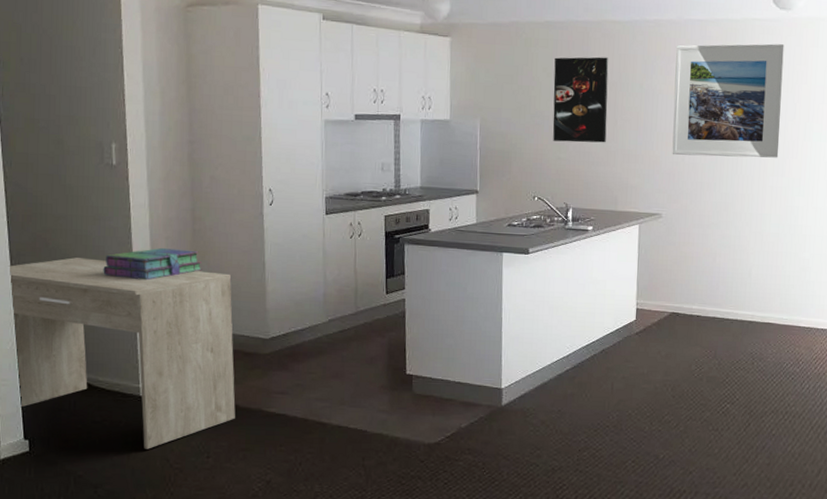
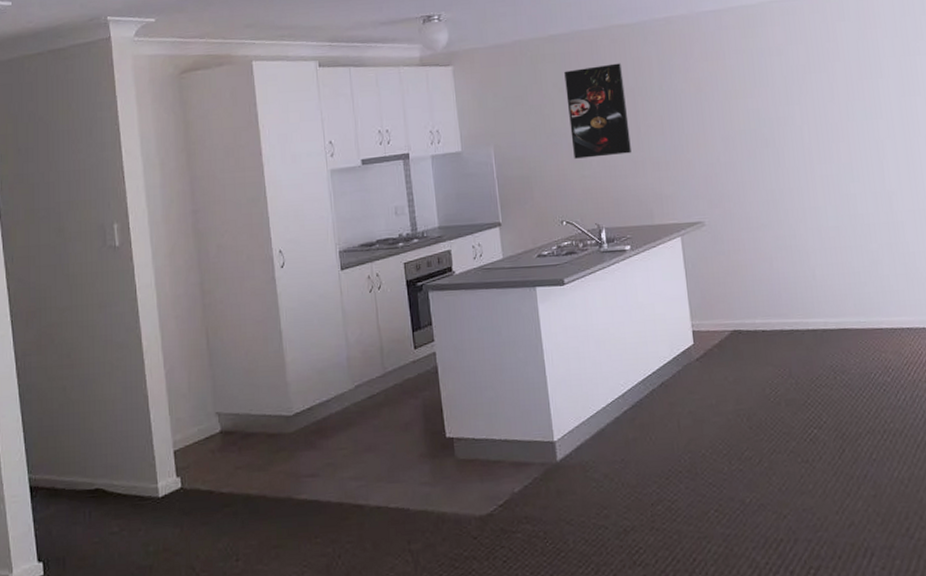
desk: present [7,257,236,449] -> none [13,348,263,559]
stack of books: present [103,248,202,280] -> none [112,327,216,367]
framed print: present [672,43,784,158] -> none [692,23,823,157]

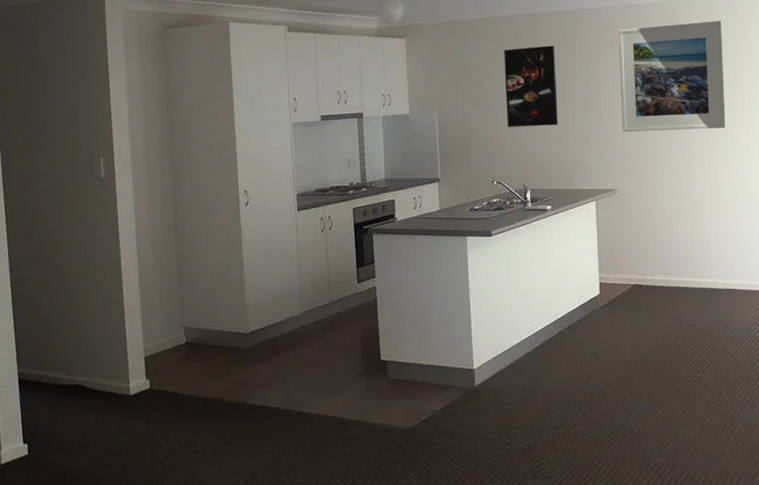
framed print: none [692,23,823,157] -> present [619,21,726,133]

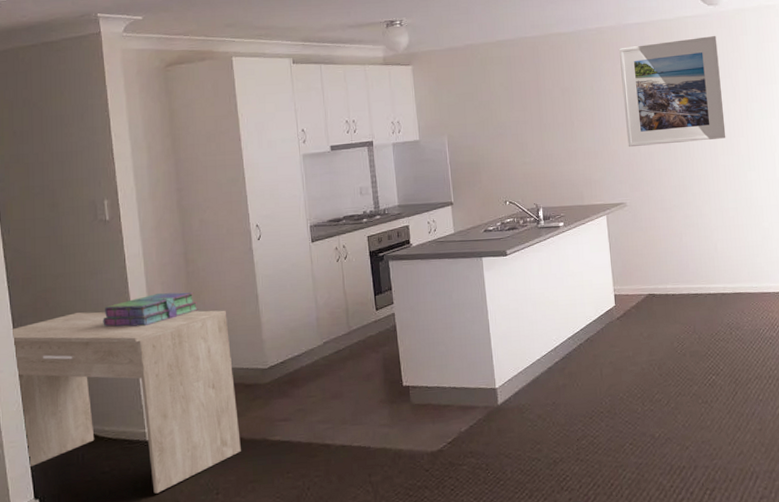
desk: none [7,266,220,447] -> present [10,310,241,494]
stack of books: none [94,252,185,283] -> present [103,292,198,327]
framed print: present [504,45,558,127] -> none [510,66,566,148]

